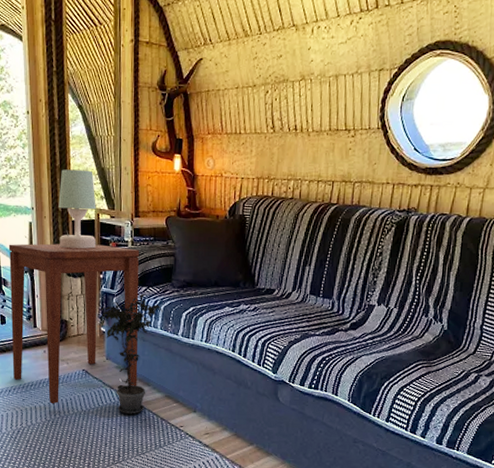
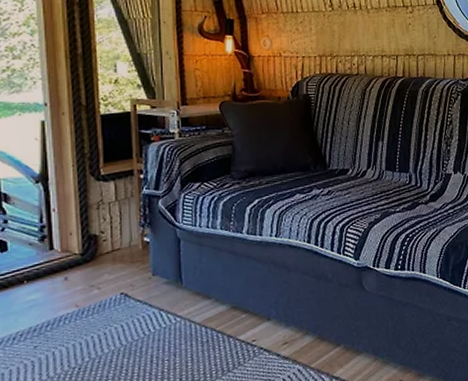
side table: present [8,243,139,404] -> none [11,139,195,345]
table lamp: present [58,169,96,249] -> none [81,56,132,148]
potted plant: present [99,293,164,415] -> none [141,190,223,339]

